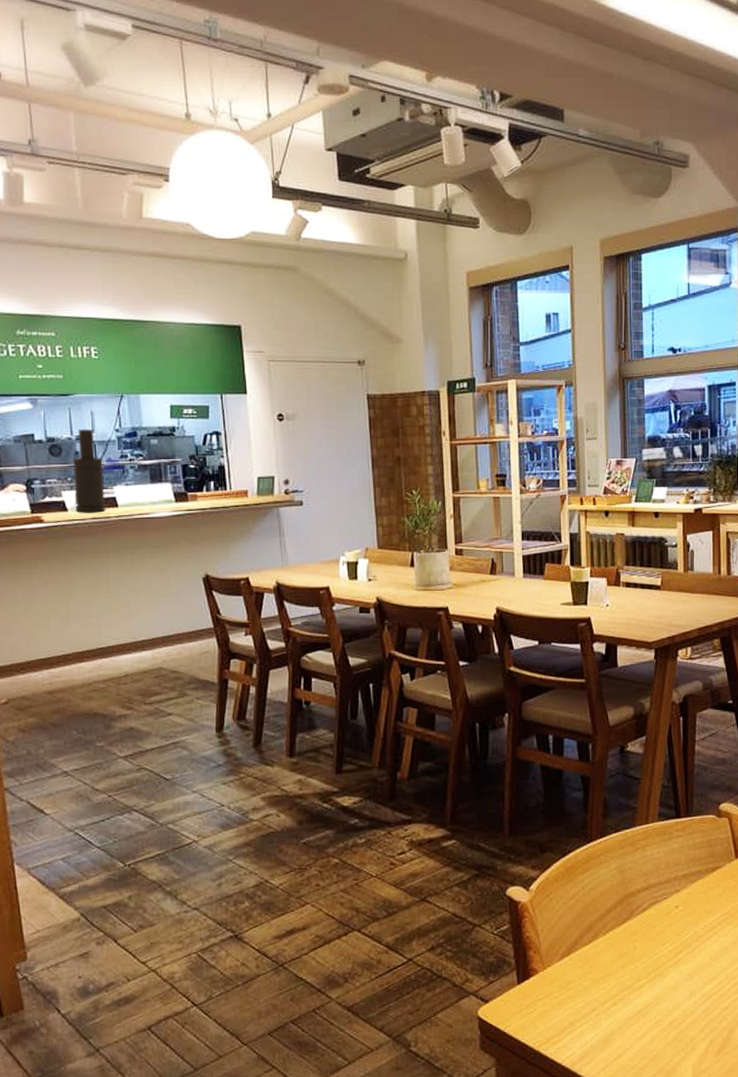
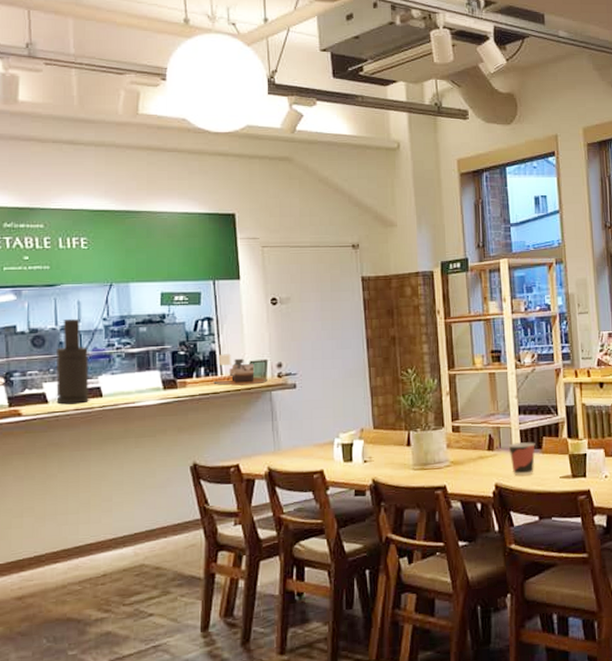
cash register: none [223,469,275,501] -> present [213,354,268,386]
cup: none [510,568,538,601] -> present [508,442,535,477]

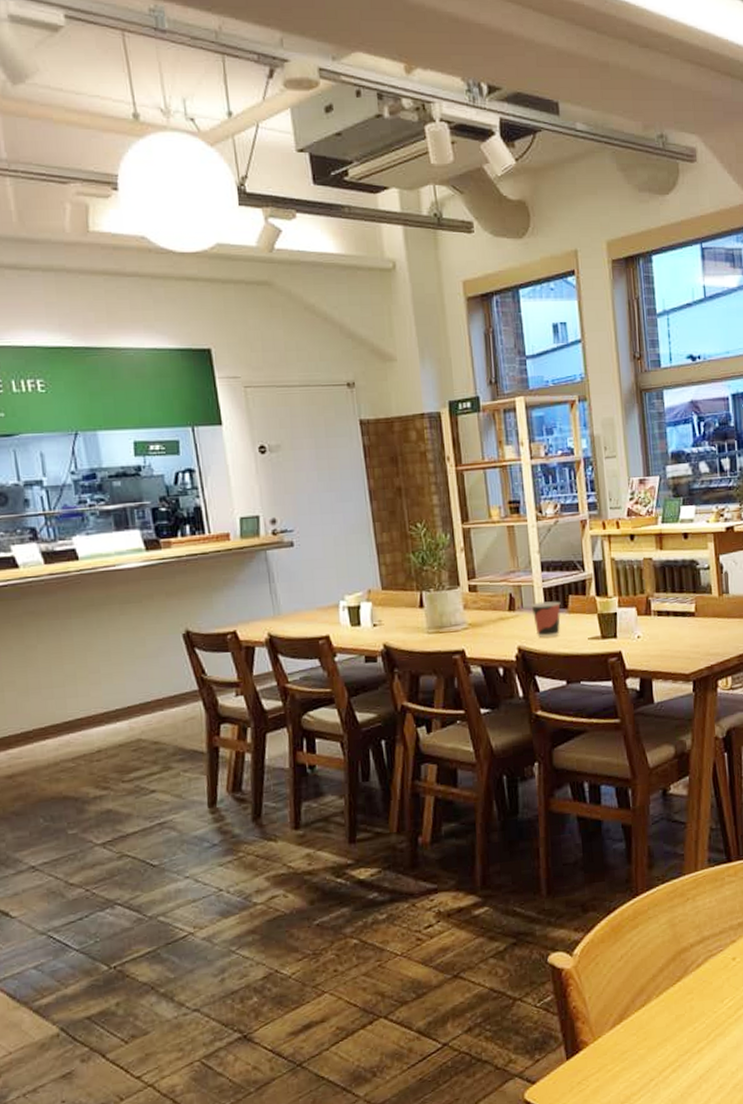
dispenser: present [55,318,89,405] -> none [21,472,64,569]
cash register: present [213,354,268,386] -> none [201,509,261,545]

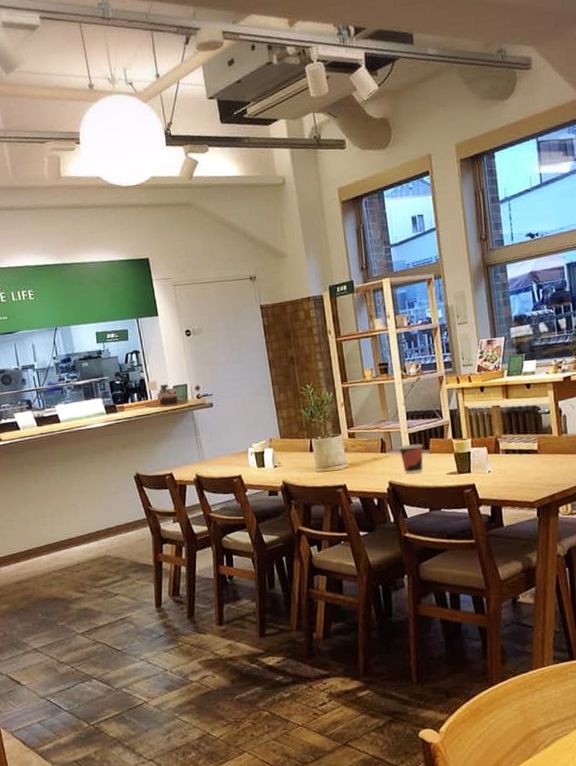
cash register: none [201,509,261,545] -> present [145,381,189,408]

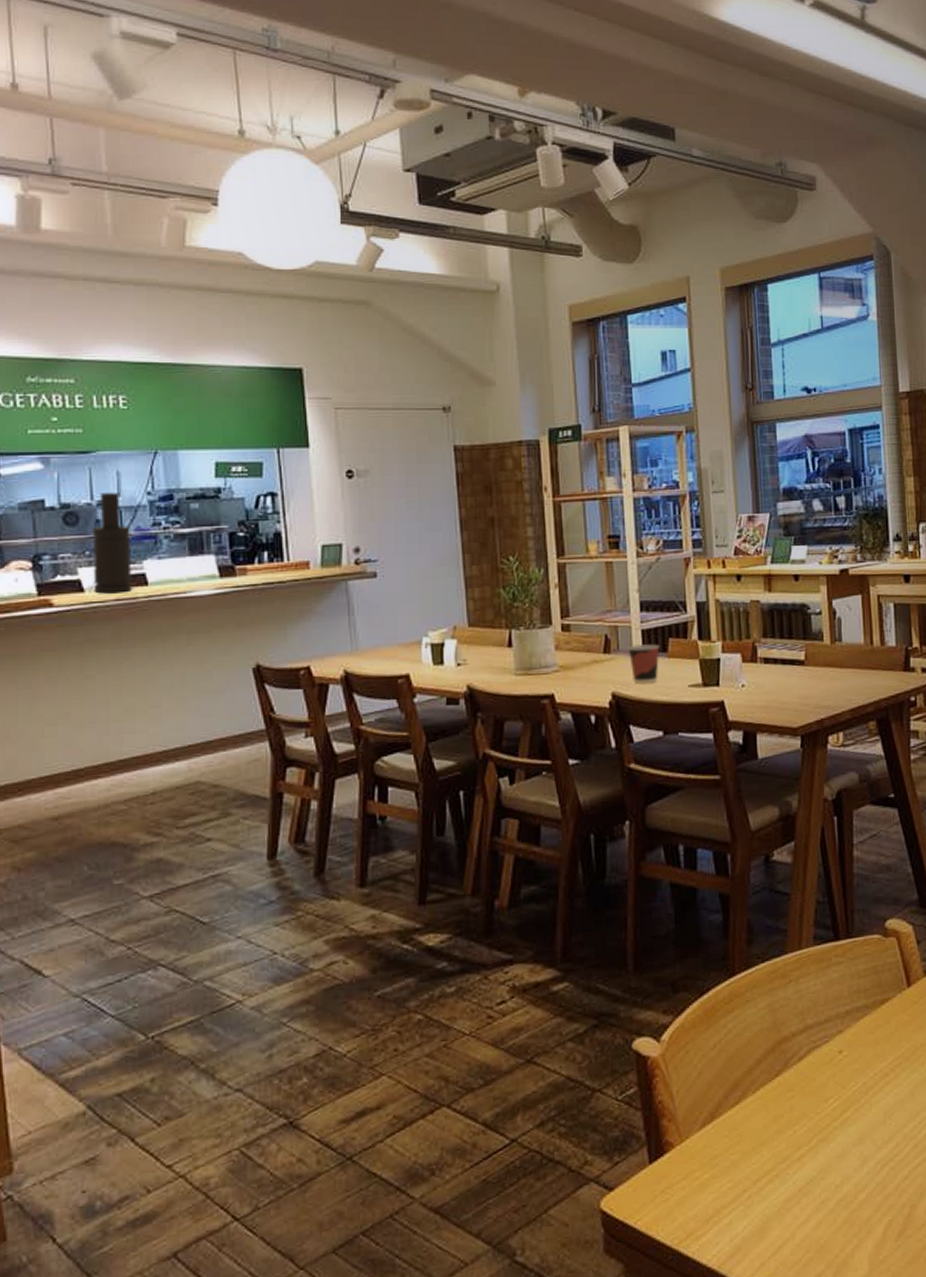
dispenser: none [20,359,50,430] -> present [91,491,132,594]
cash register: present [145,381,189,408] -> none [278,536,343,574]

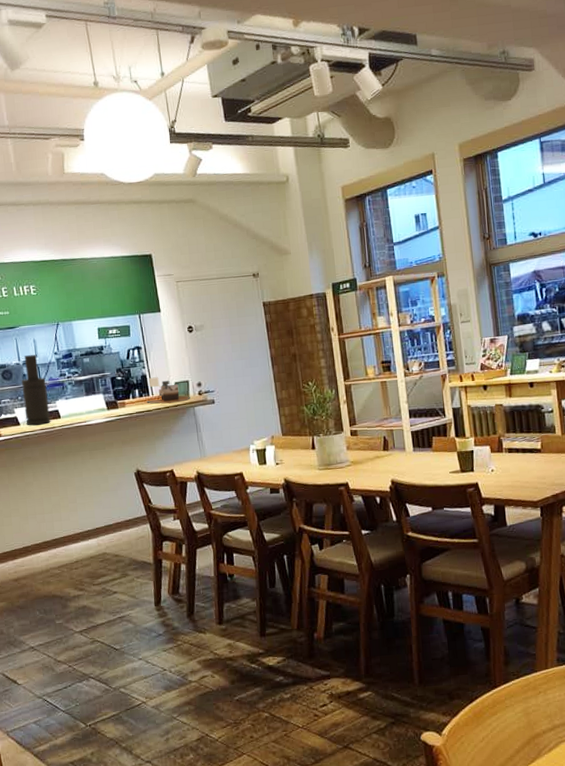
cash register: none [278,536,343,574] -> present [146,377,191,404]
cup: present [628,644,660,684] -> none [401,442,426,473]

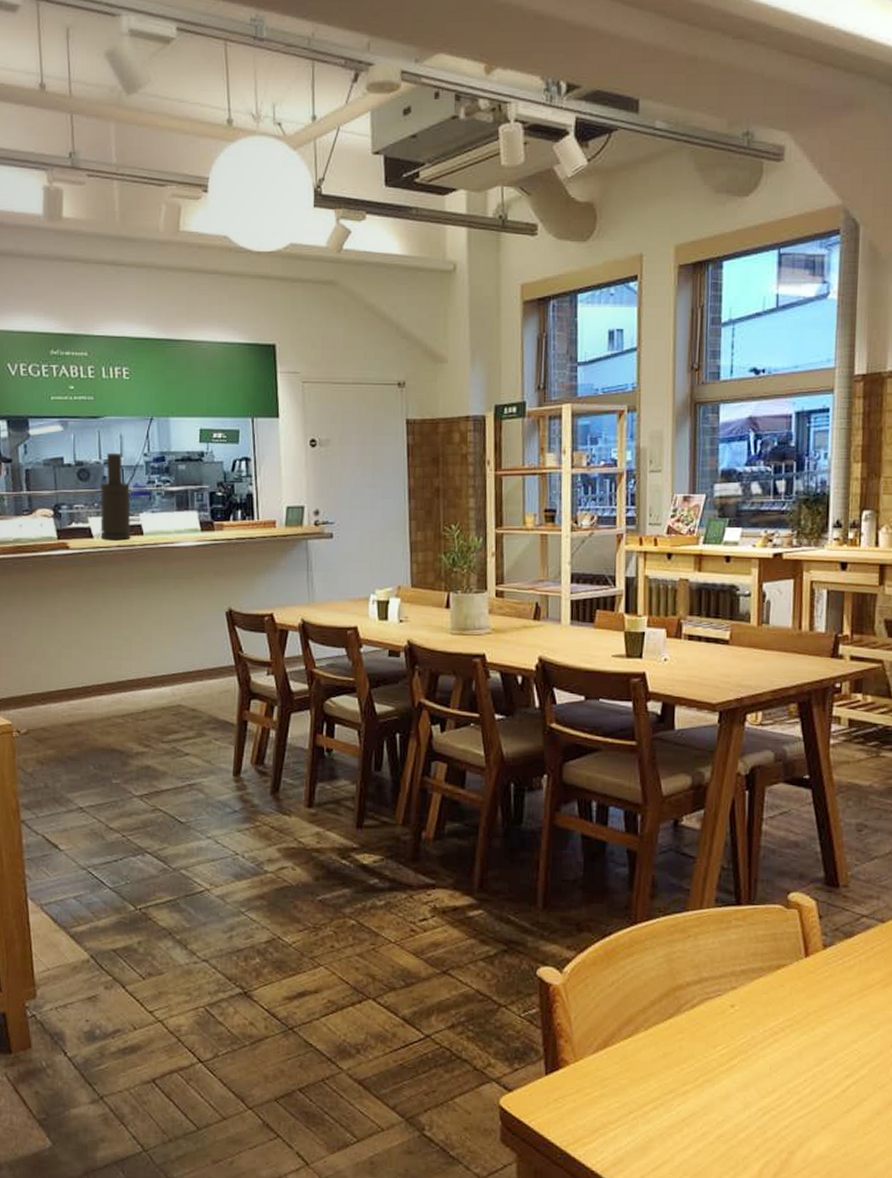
cash register: present [146,377,191,404] -> none [250,497,304,532]

